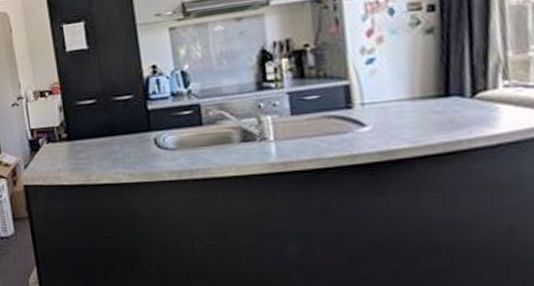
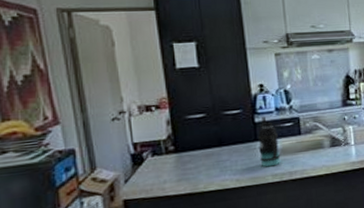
bottle: none [151,103,179,162] -> present [257,117,281,167]

